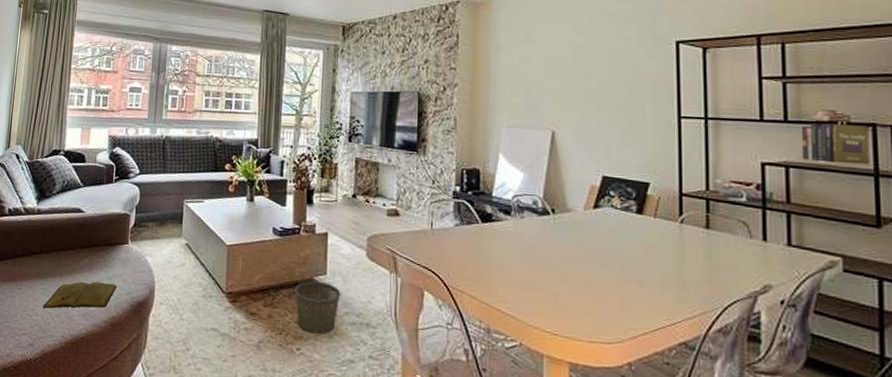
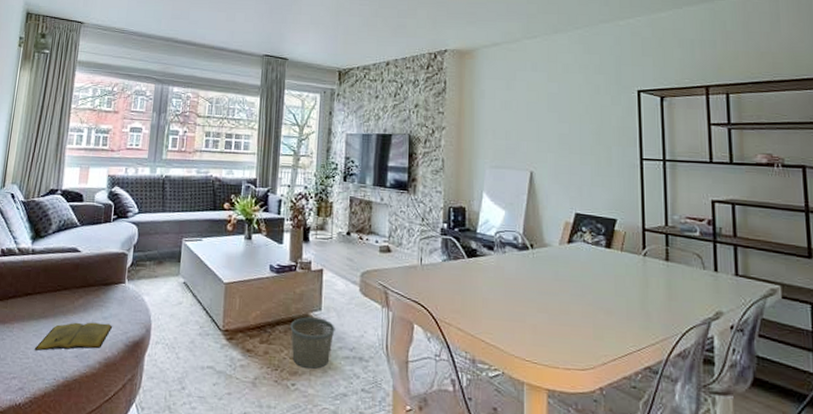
books: present [801,123,870,165] -> none [744,165,801,203]

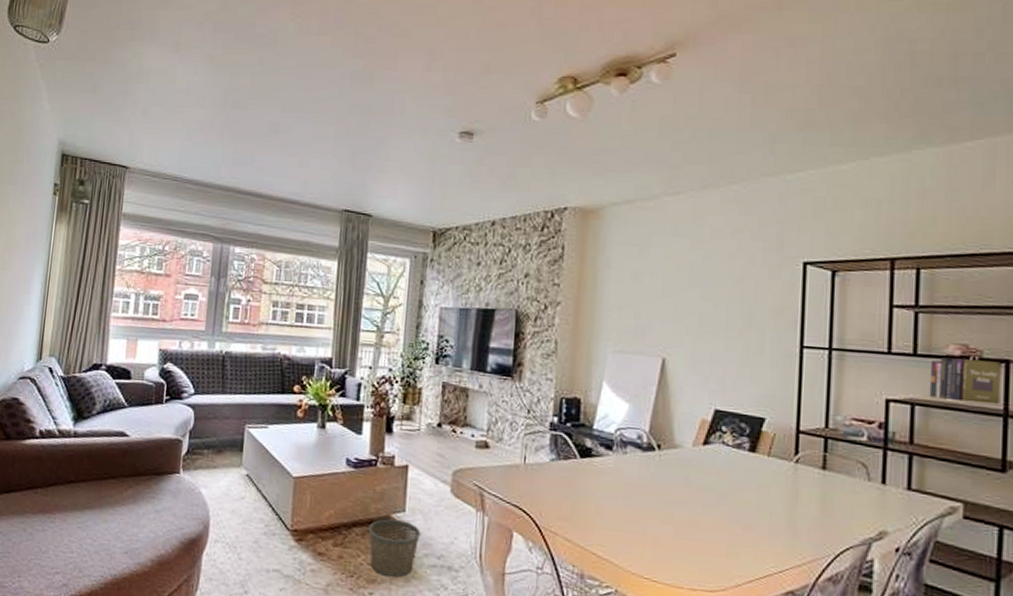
book: present [34,322,112,351] -> none [79,514,165,545]
books: none [744,165,801,203] -> present [929,357,1001,405]

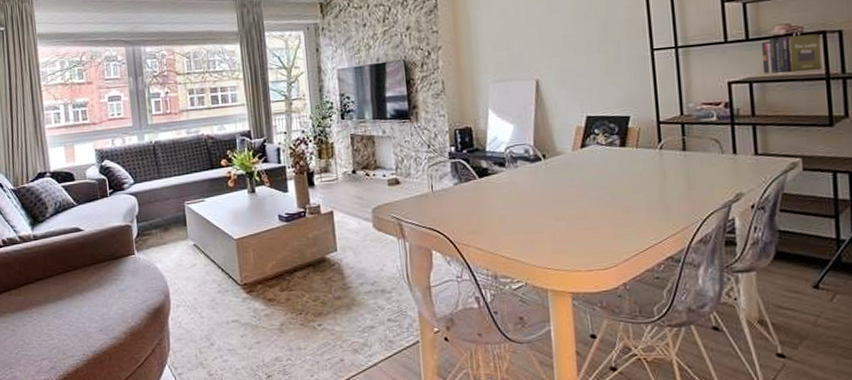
basket: present [368,519,421,577] -> none [308,258,354,308]

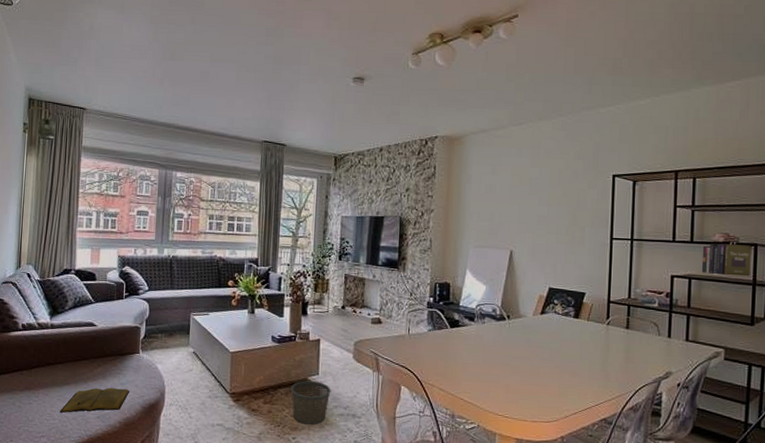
book: none [57,295,130,331] -> present [59,387,129,413]
basket: none [308,258,354,308] -> present [290,381,331,425]

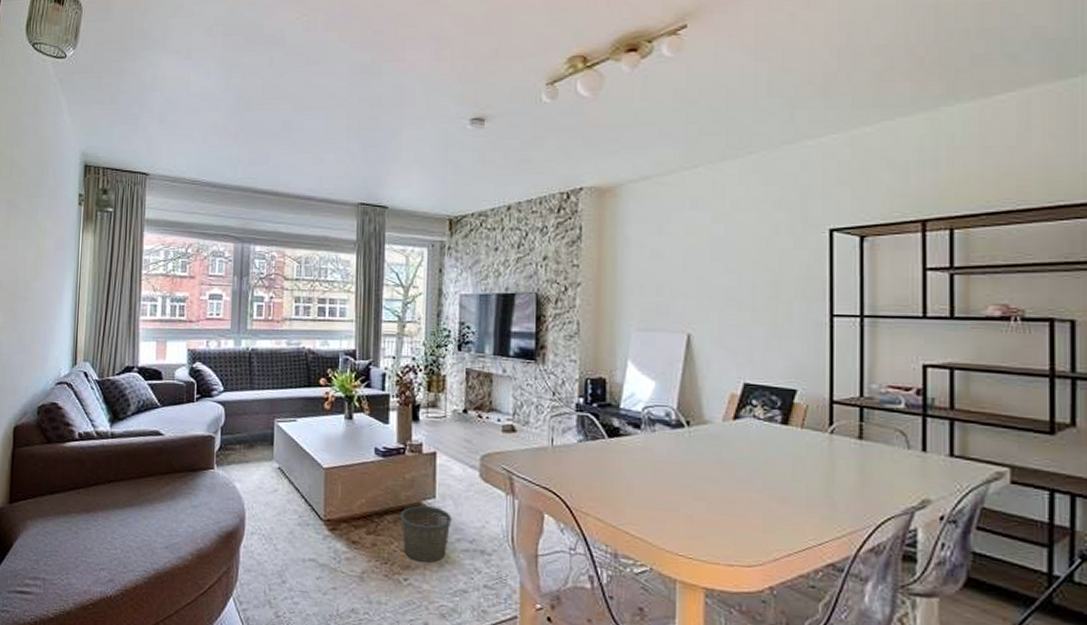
book: present [59,387,129,413] -> none [121,511,202,541]
books: present [701,243,751,277] -> none [968,319,1045,365]

